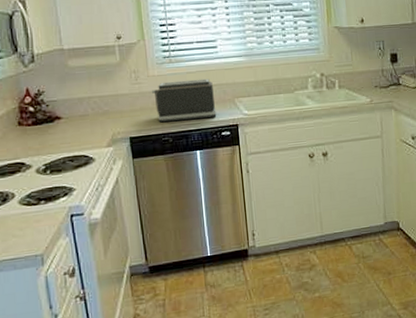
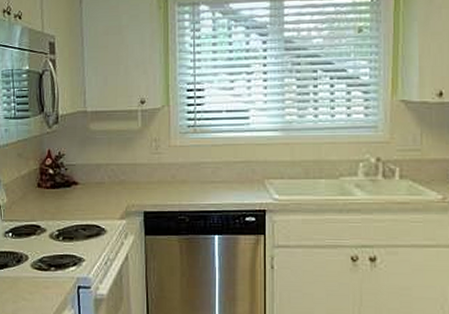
toaster: present [151,78,217,123] -> none [171,153,242,200]

